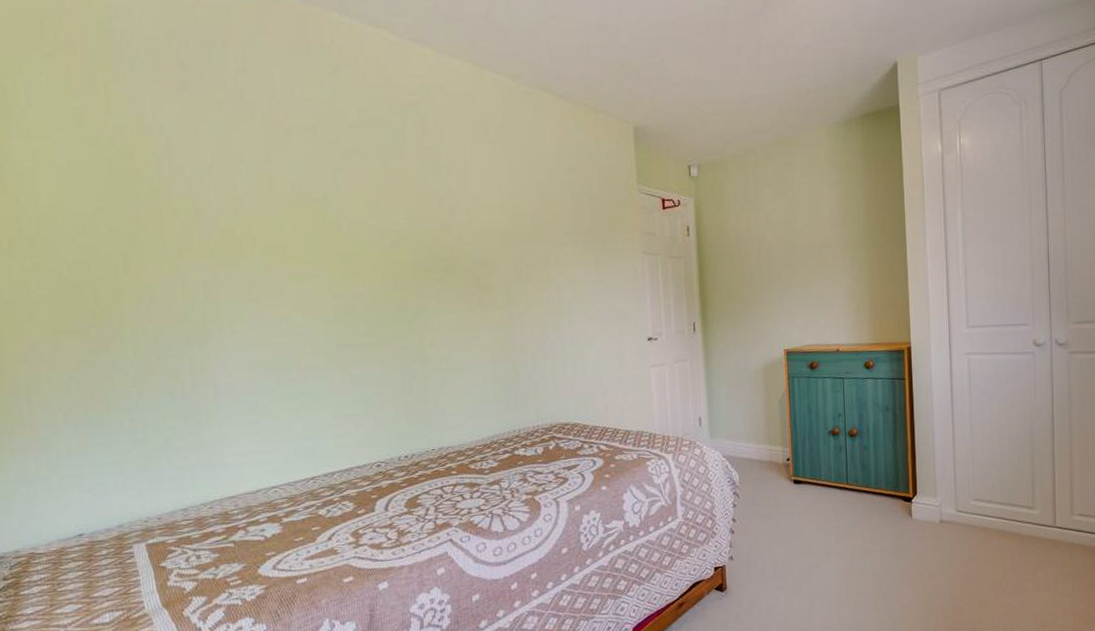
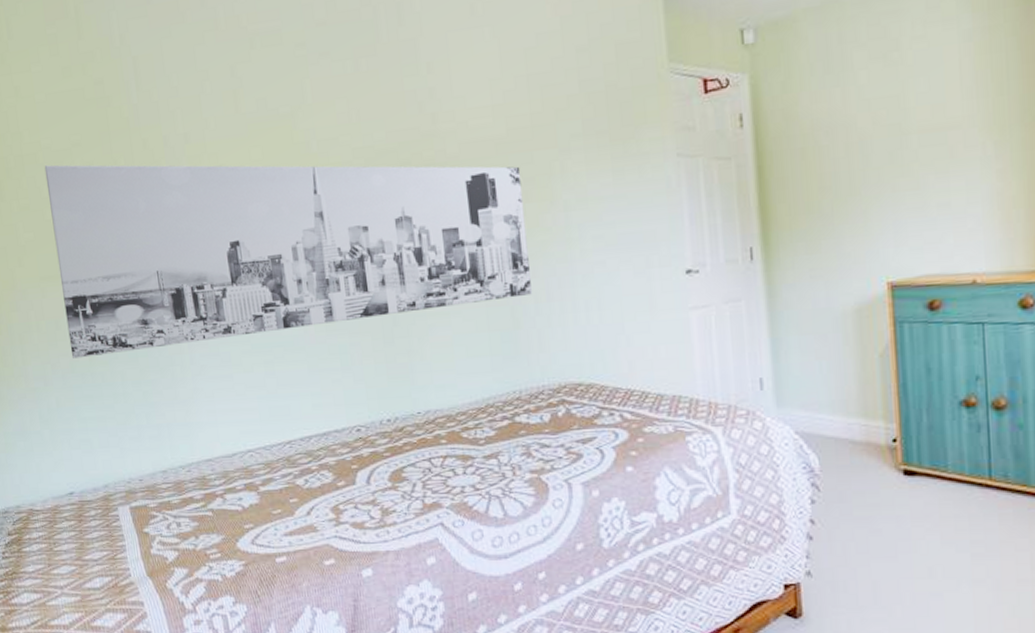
wall art: none [63,227,531,408] -> present [44,164,533,358]

